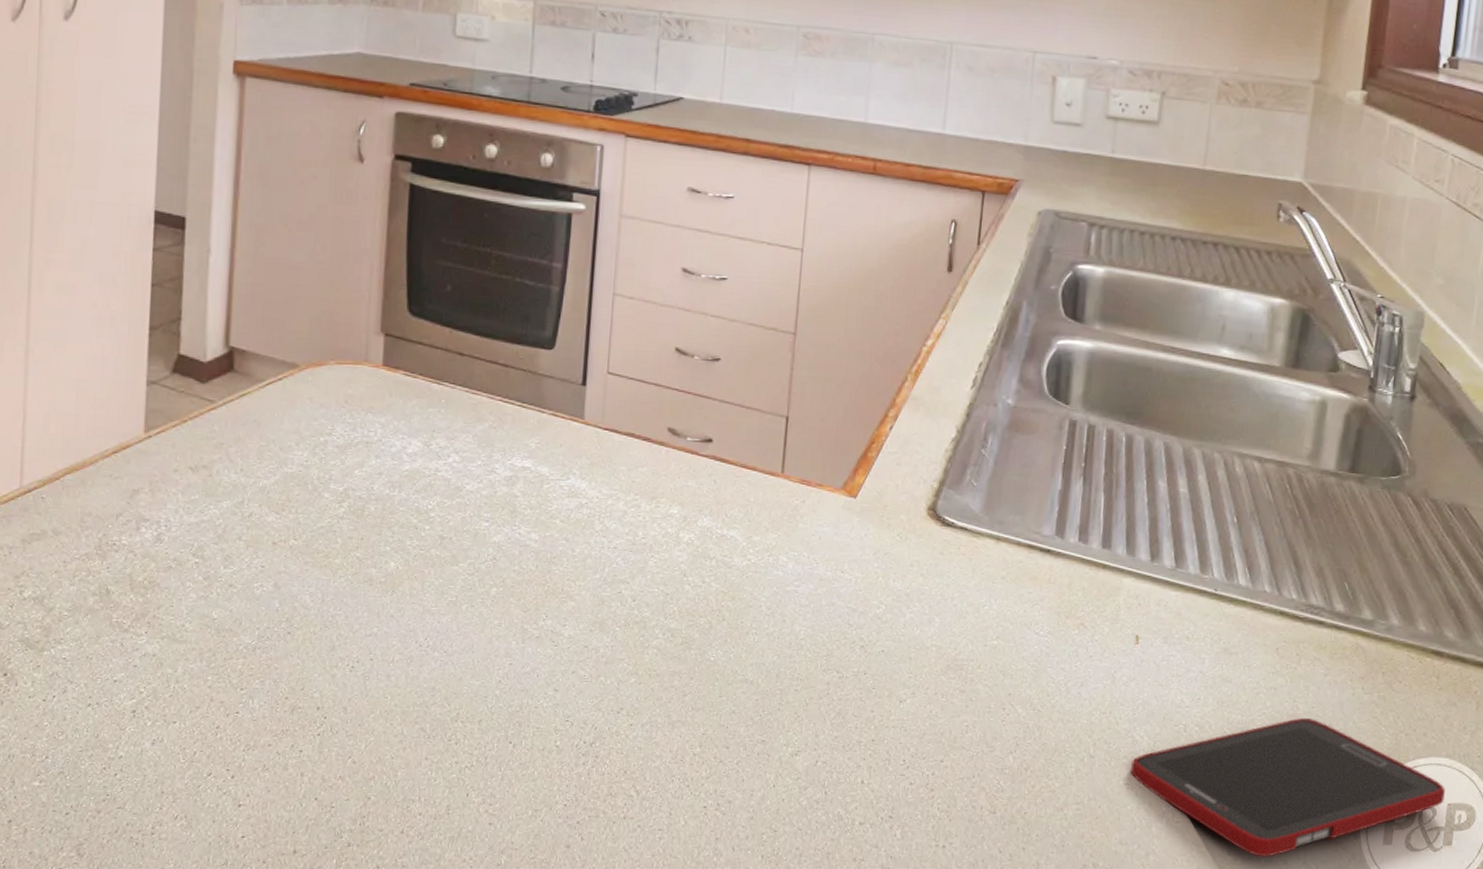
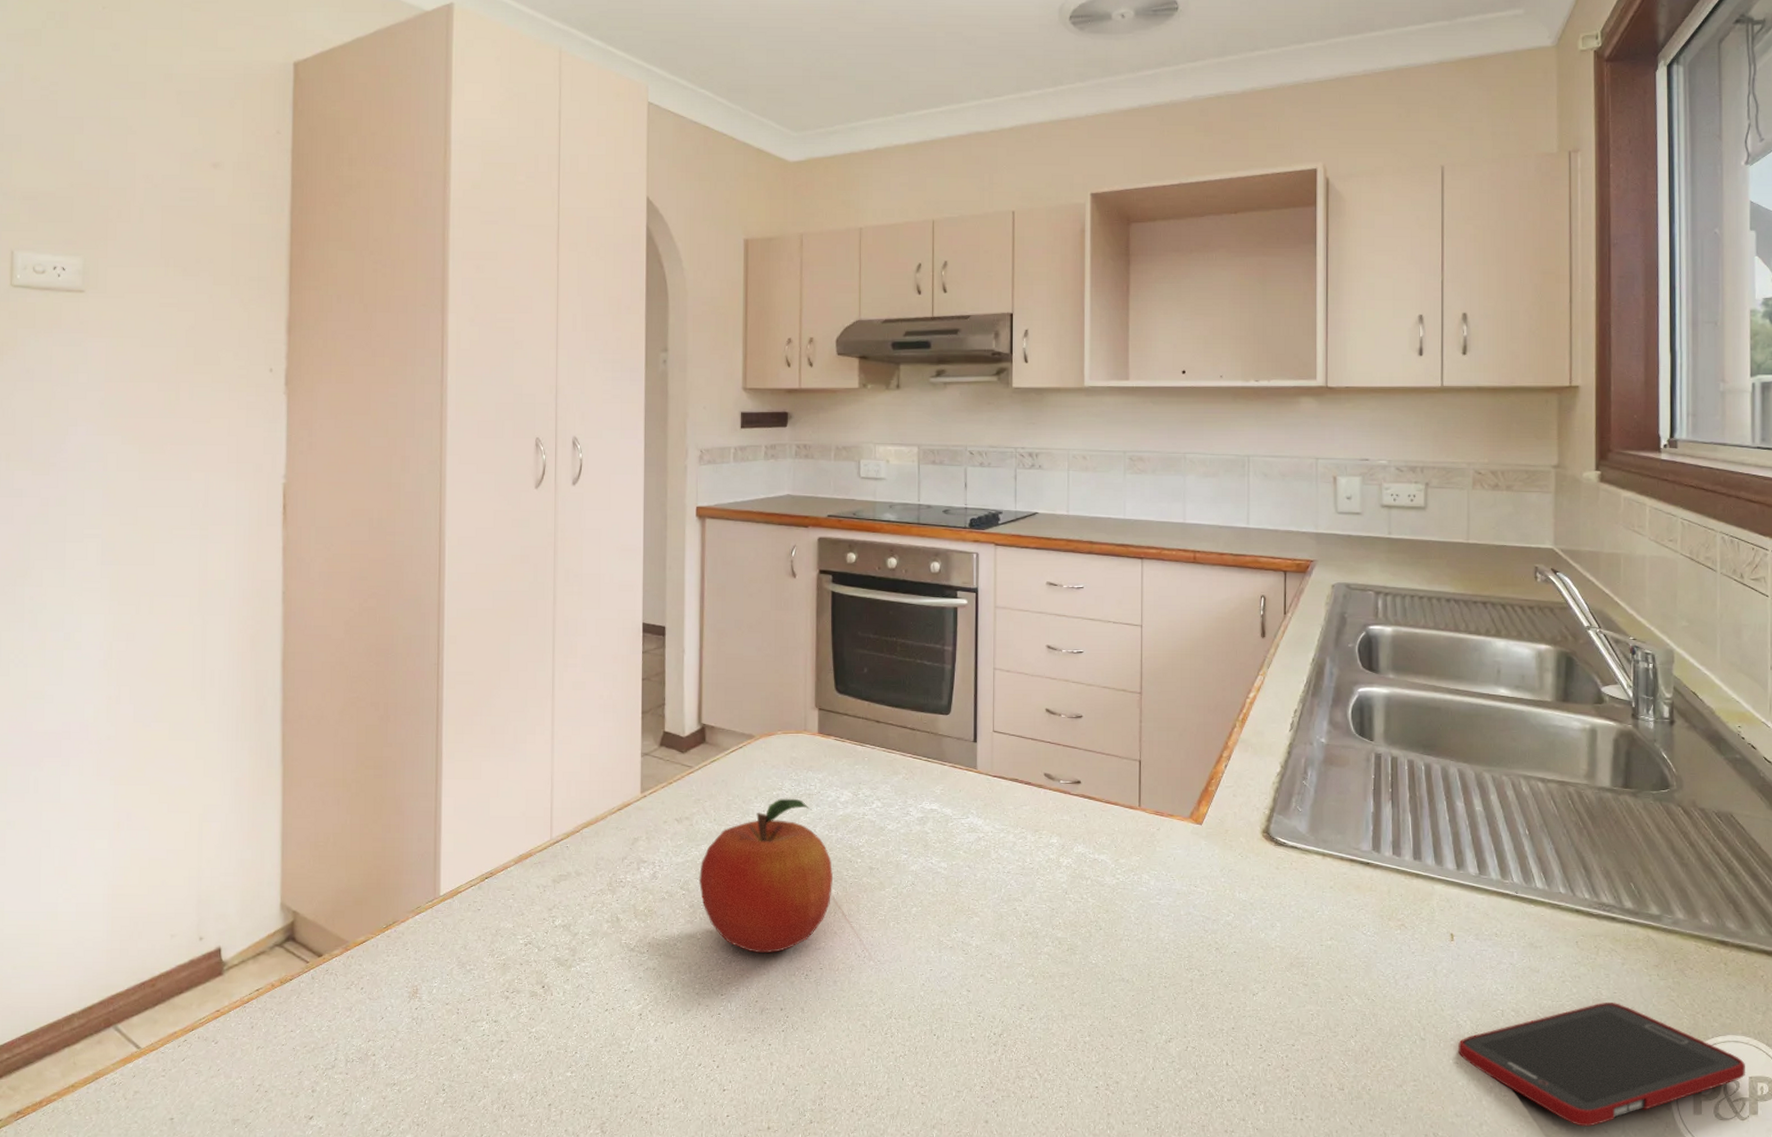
fruit: none [218,446,393,639] -> present [699,798,833,954]

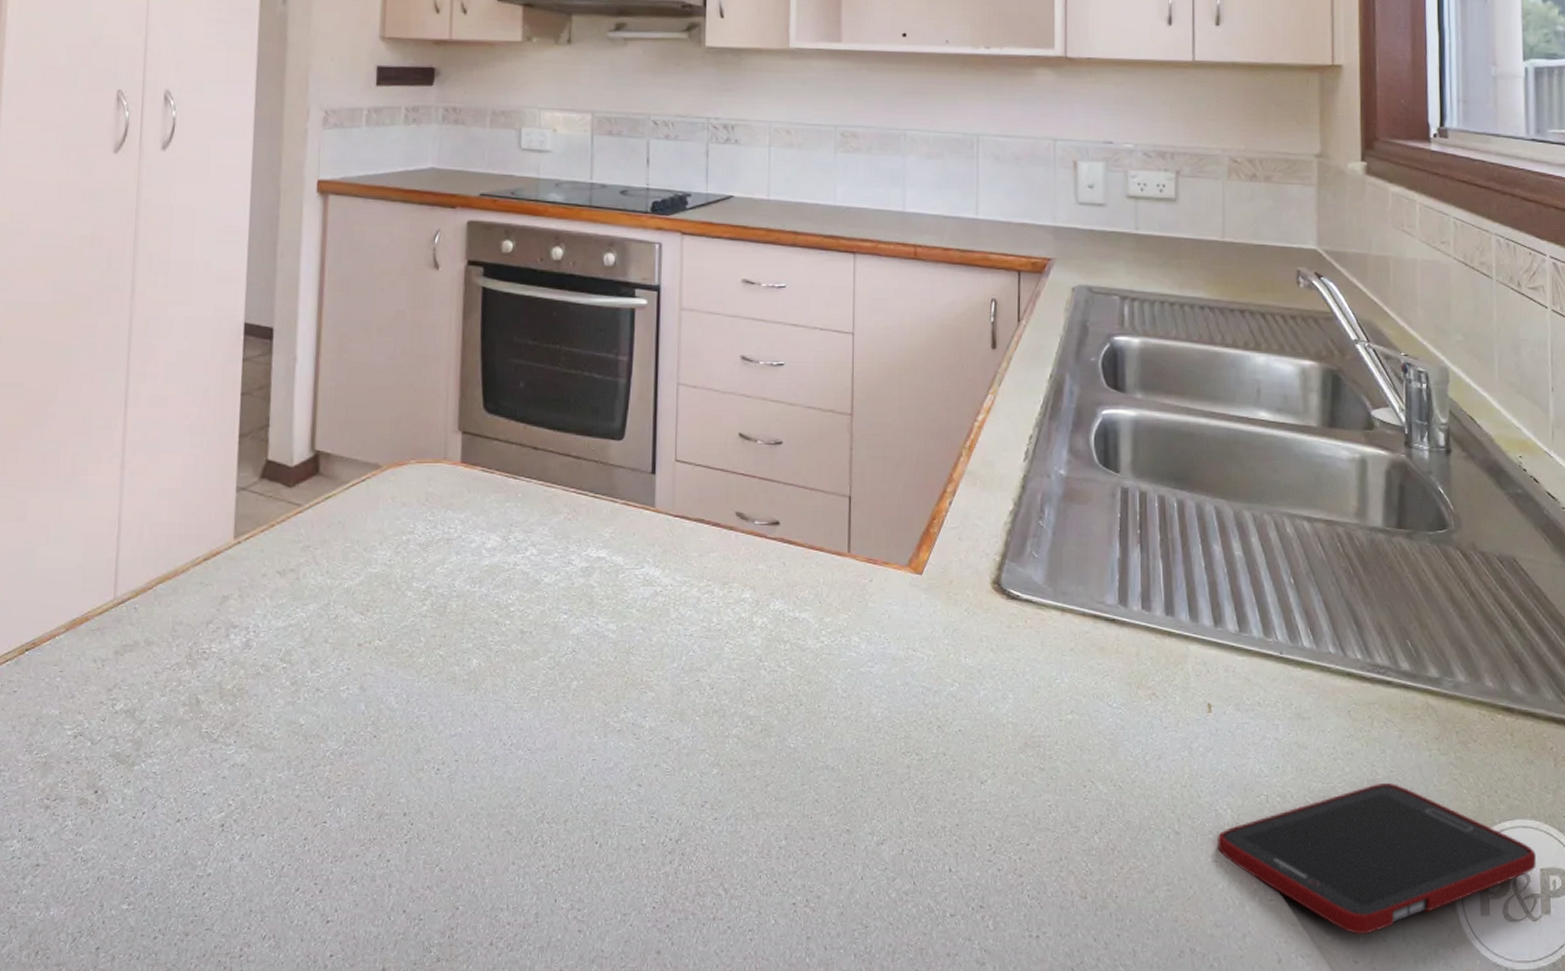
fruit: present [699,798,833,954] -> none [305,544,474,743]

